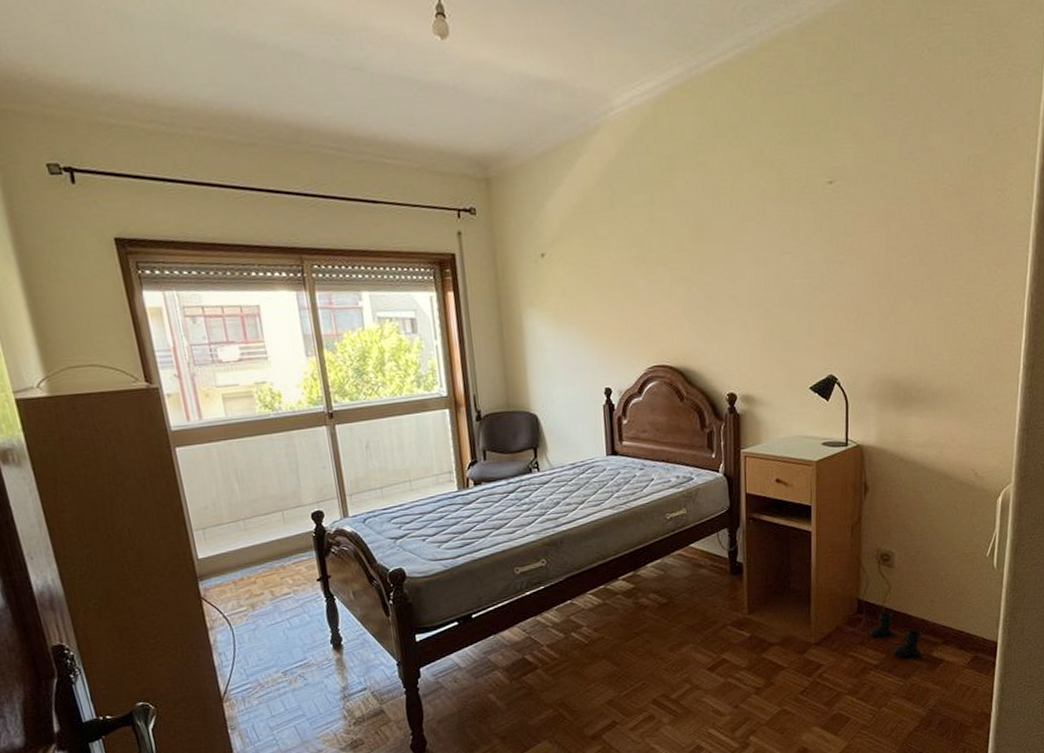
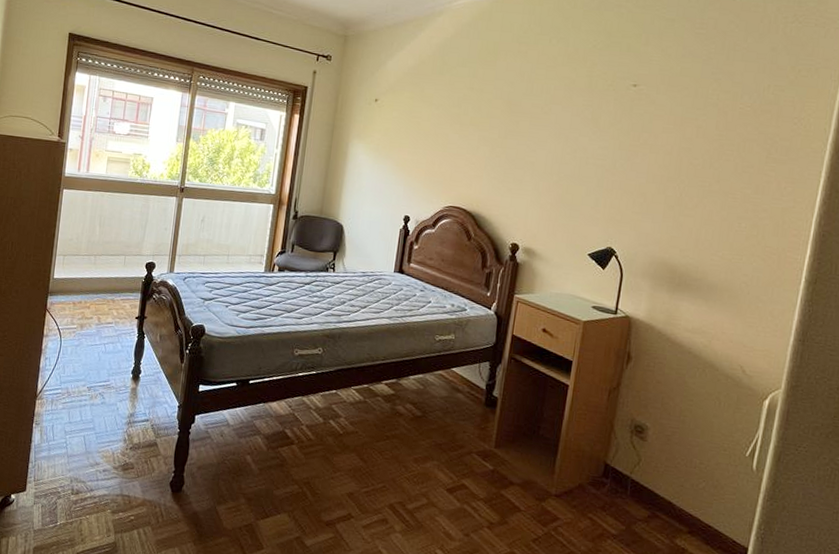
boots: present [869,612,923,658] -> none [611,482,668,539]

